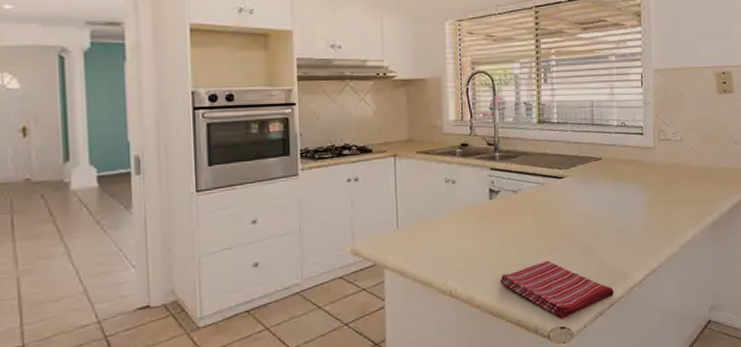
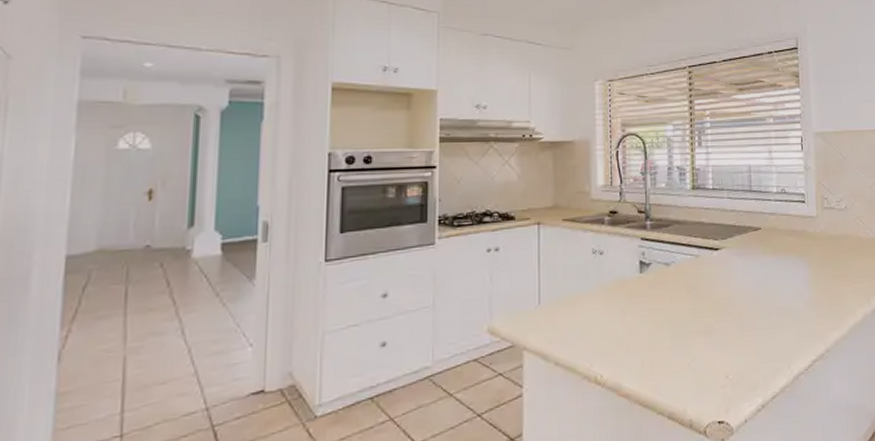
dish towel: present [500,260,614,320] -> none [651,343,777,412]

